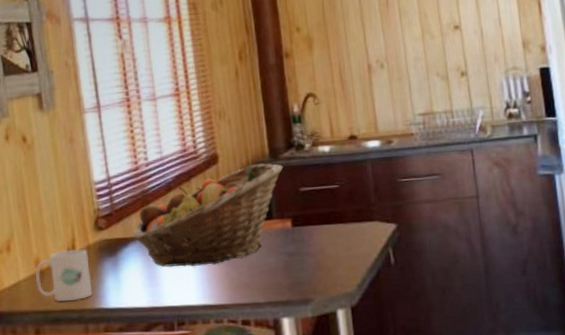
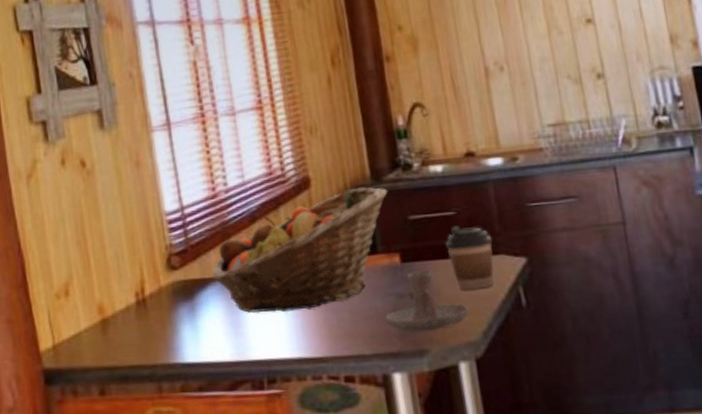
mug: present [35,249,93,301] -> none [98,293,166,355]
candle holder: none [277,233,347,284] -> present [385,270,469,332]
coffee cup: none [330,197,369,250] -> present [446,226,494,290]

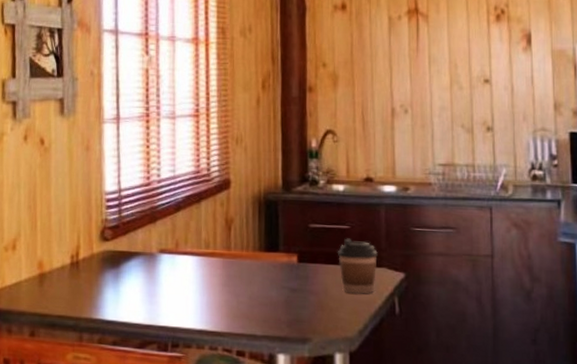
fruit basket: present [212,187,388,313] -> none [138,194,295,290]
candle holder: present [385,270,469,332] -> none [277,271,349,323]

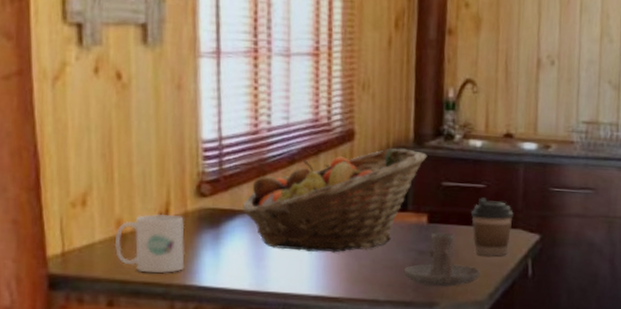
mug: none [36,255,92,308] -> present [114,213,185,273]
fruit basket: none [138,194,295,290] -> present [243,148,428,253]
candle holder: none [277,271,349,323] -> present [403,232,481,287]

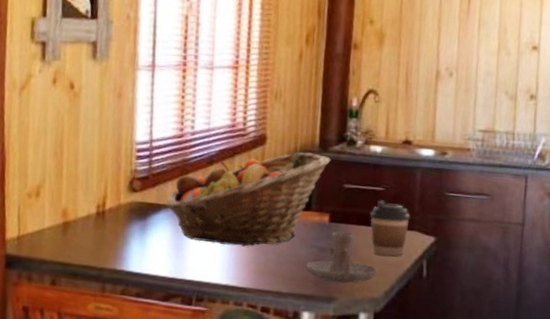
mug: present [114,213,185,273] -> none [59,205,118,258]

